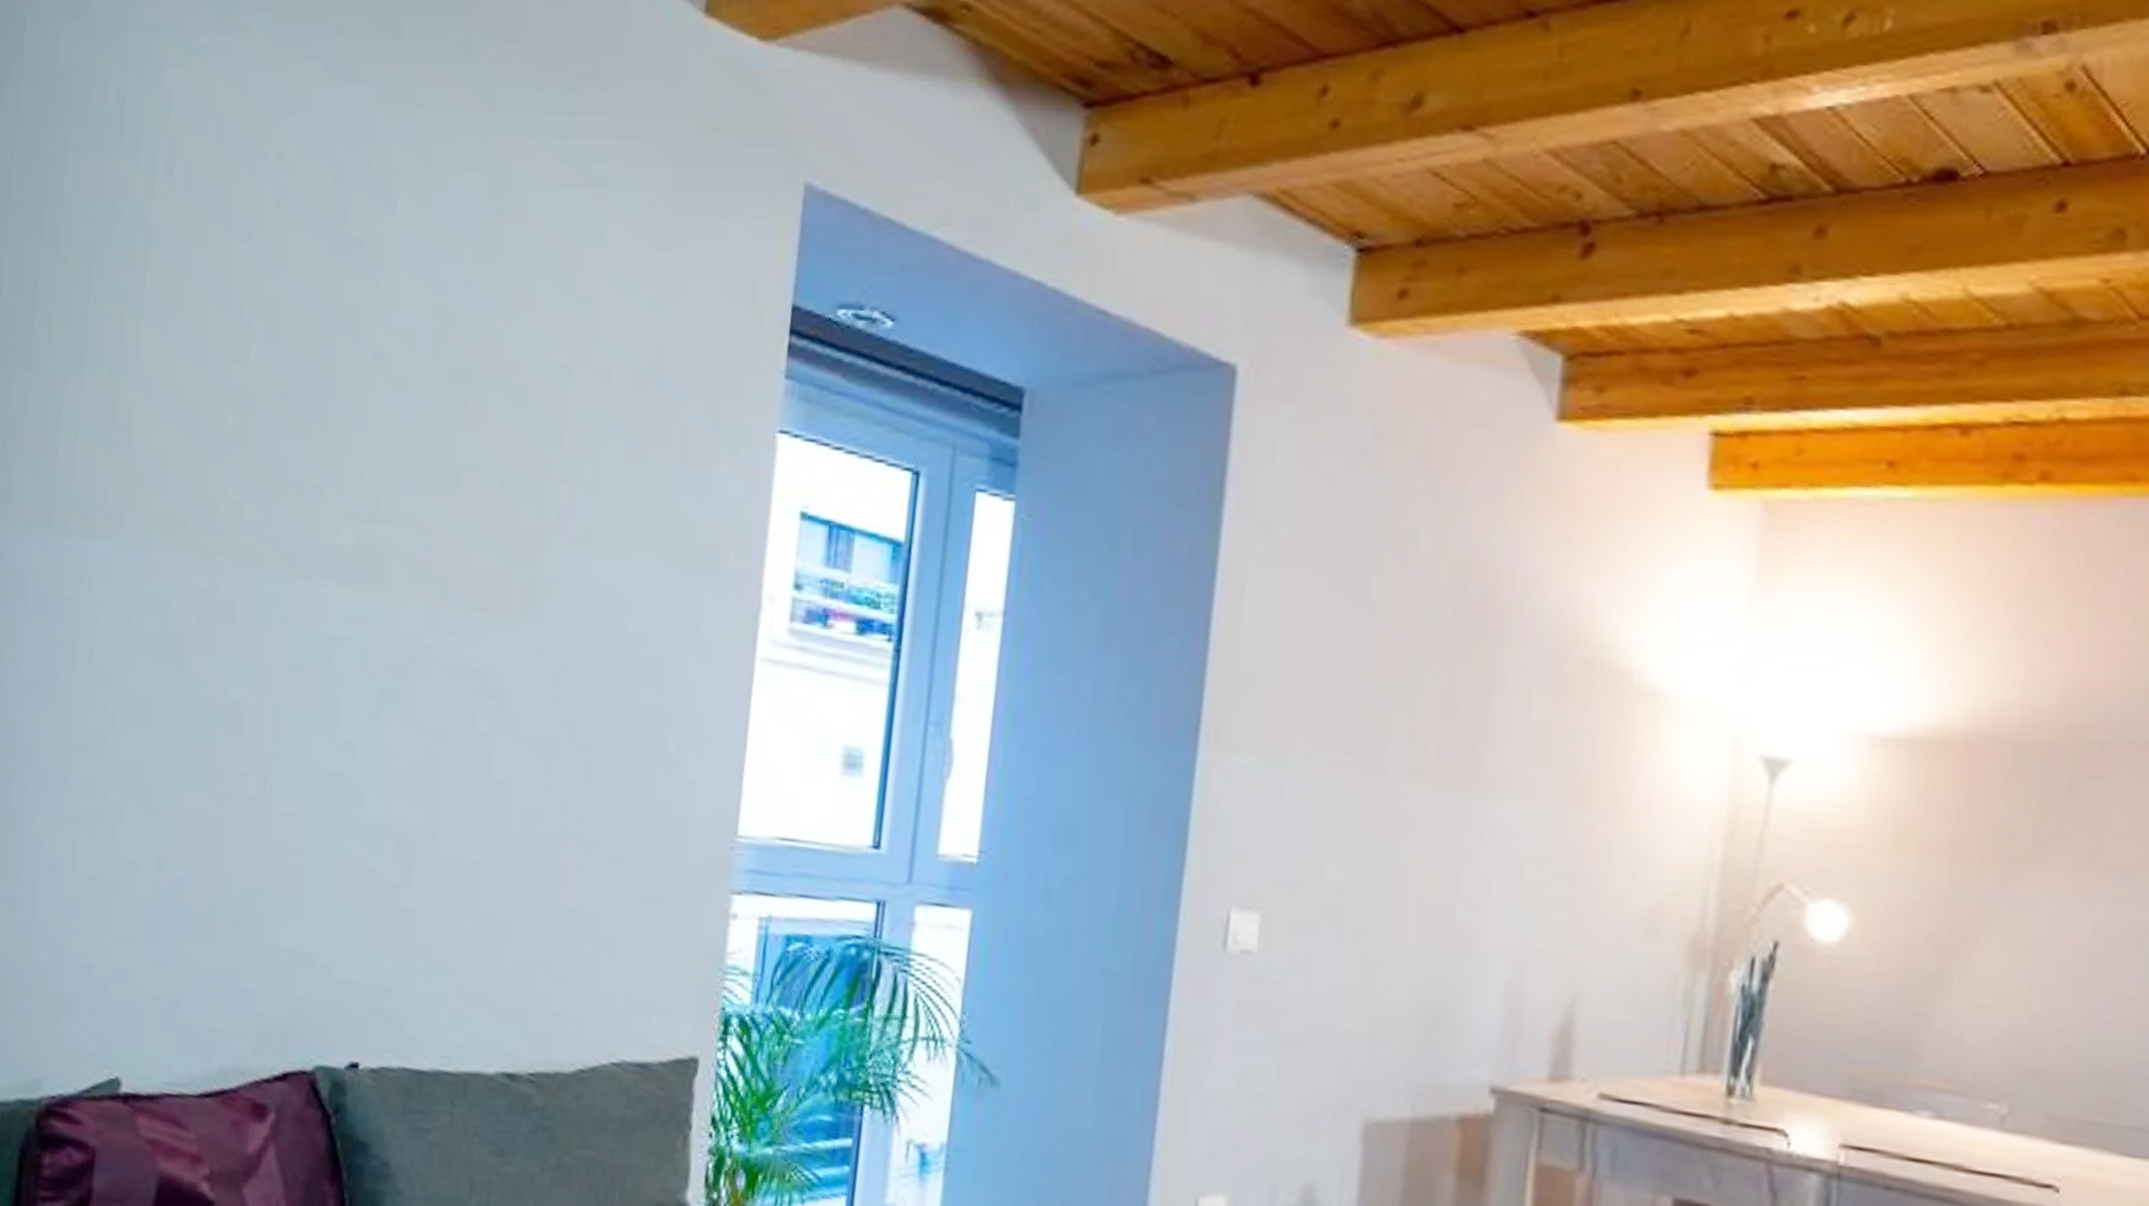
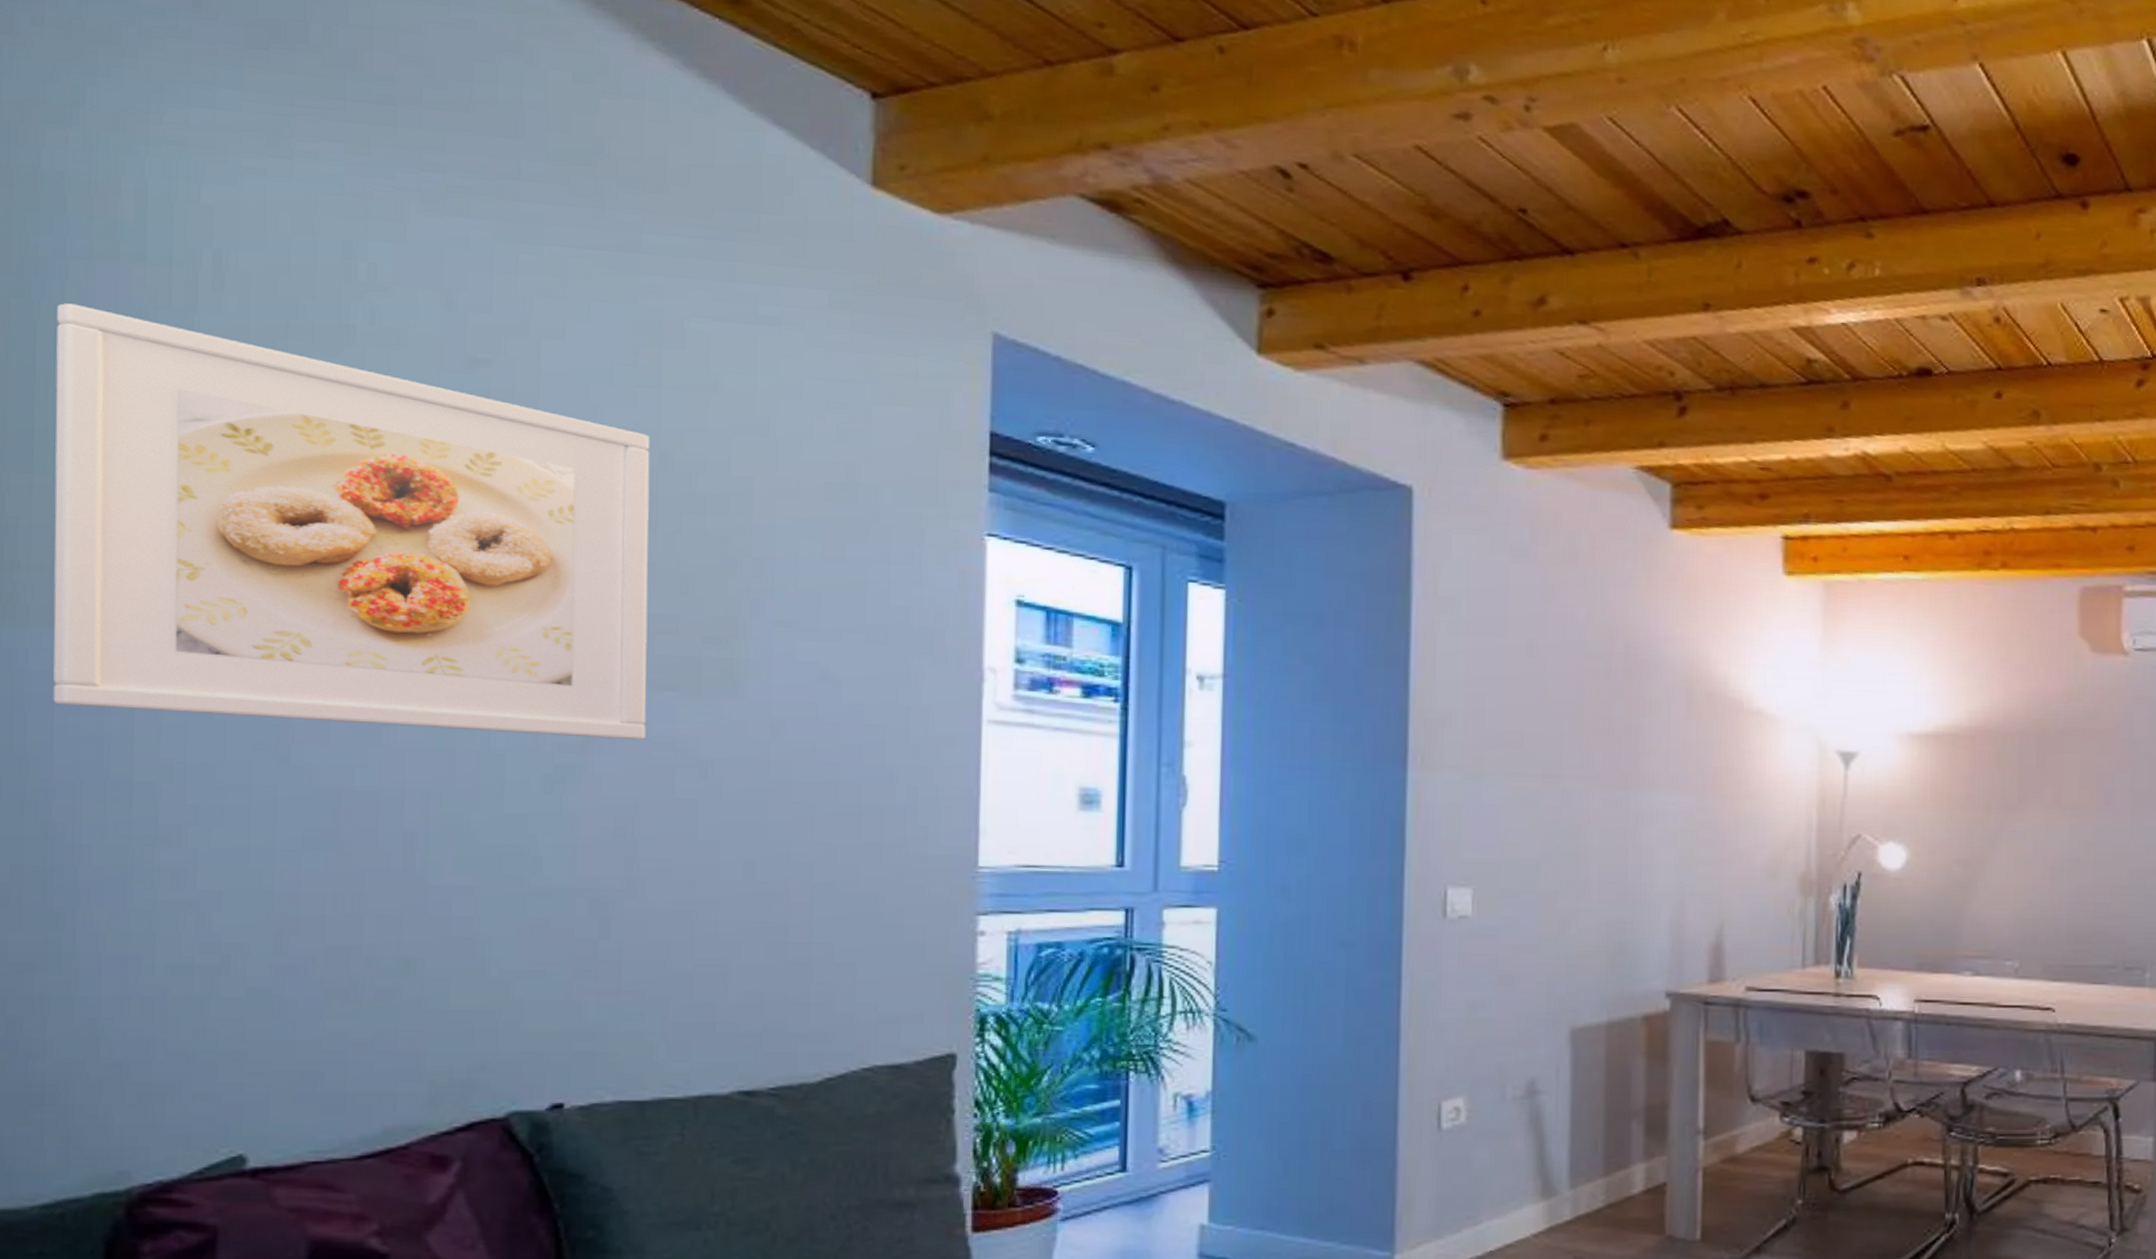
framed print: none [26,198,486,664] -> present [53,303,650,740]

